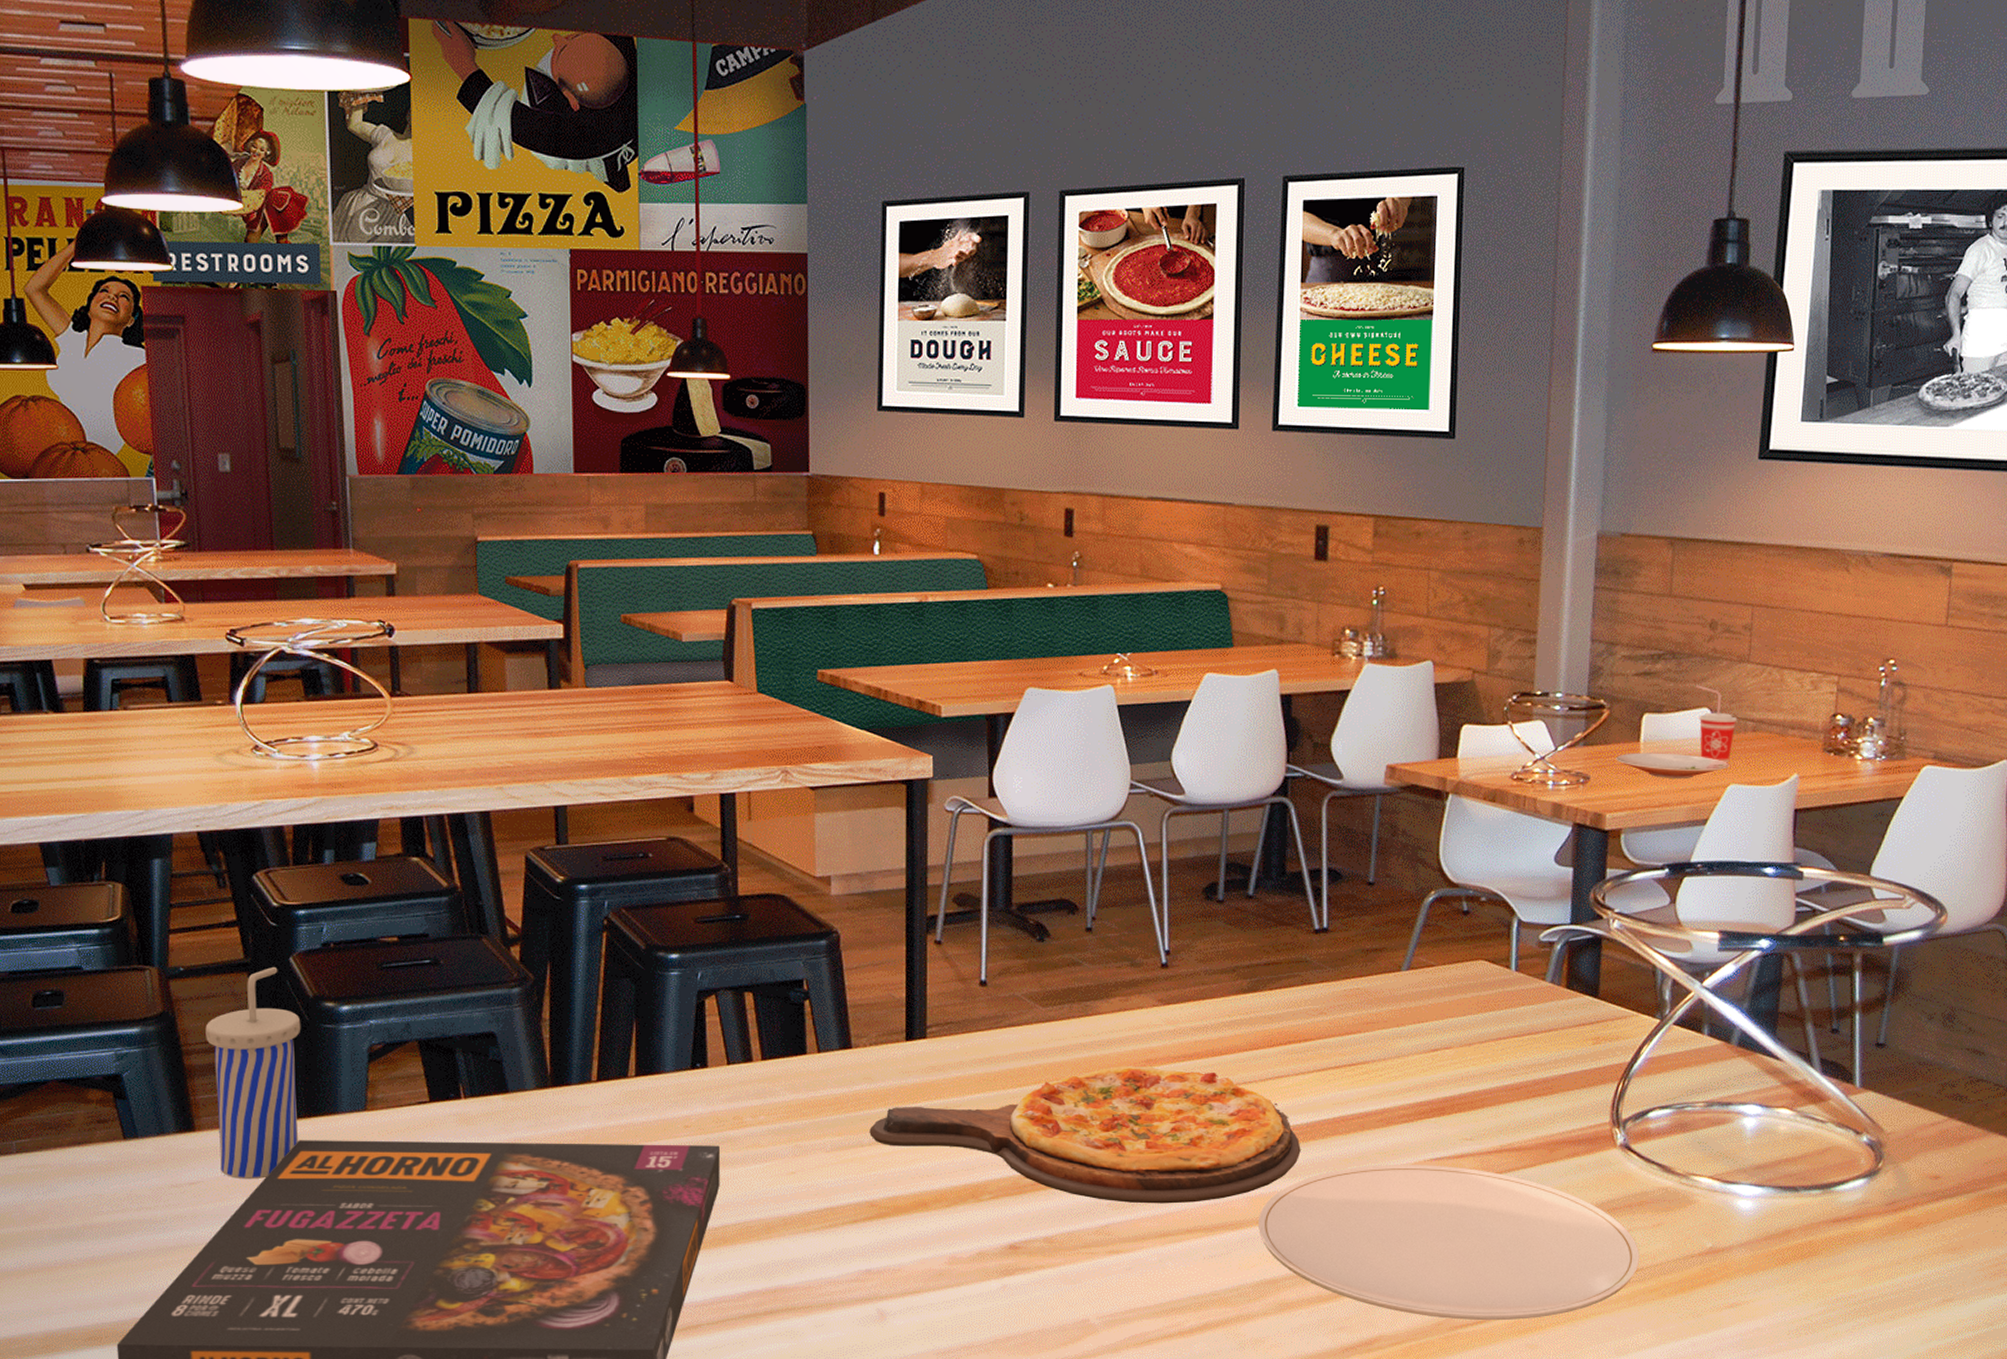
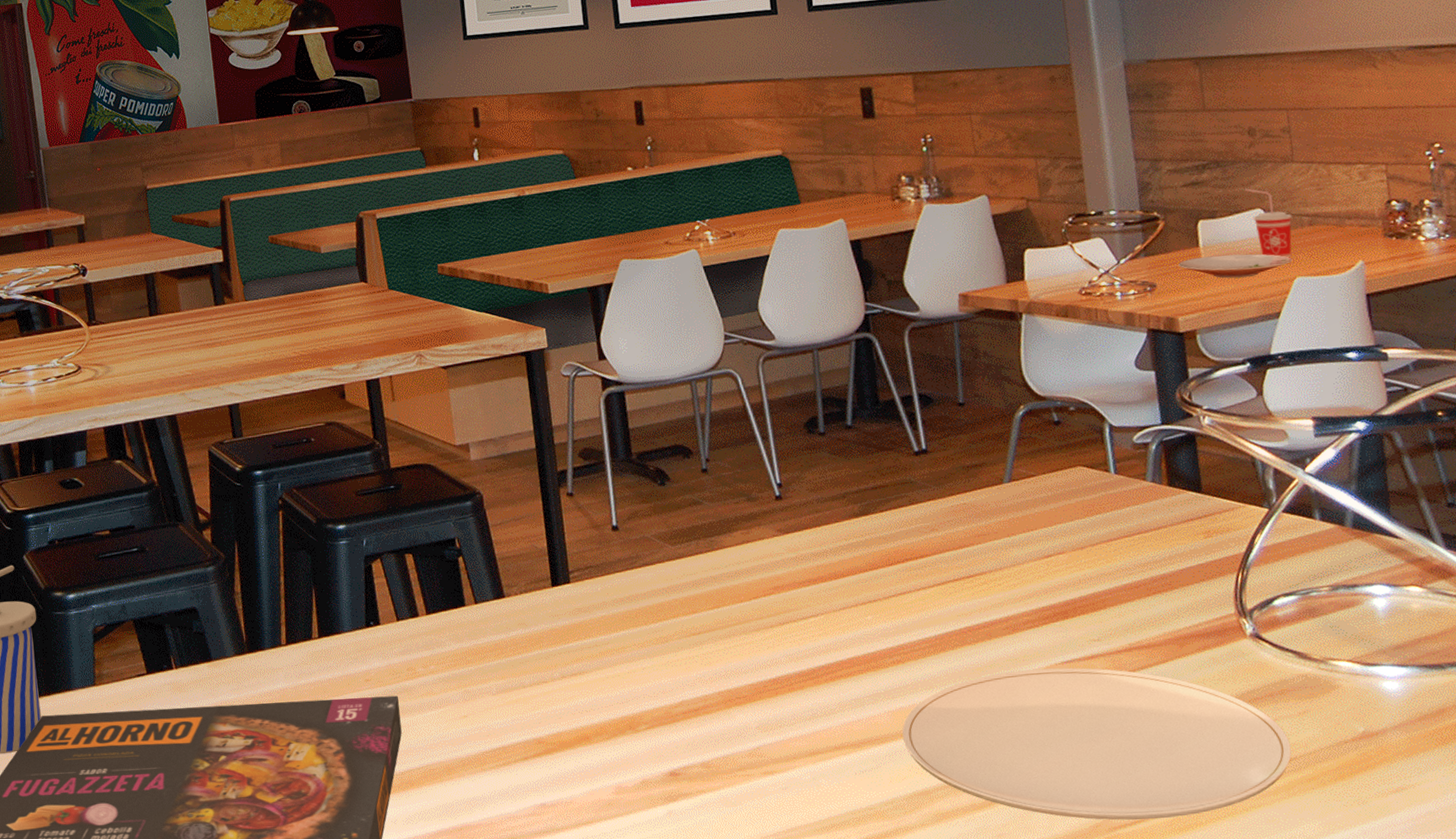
pizza: present [869,1066,1301,1204] -> none [529,593,934,725]

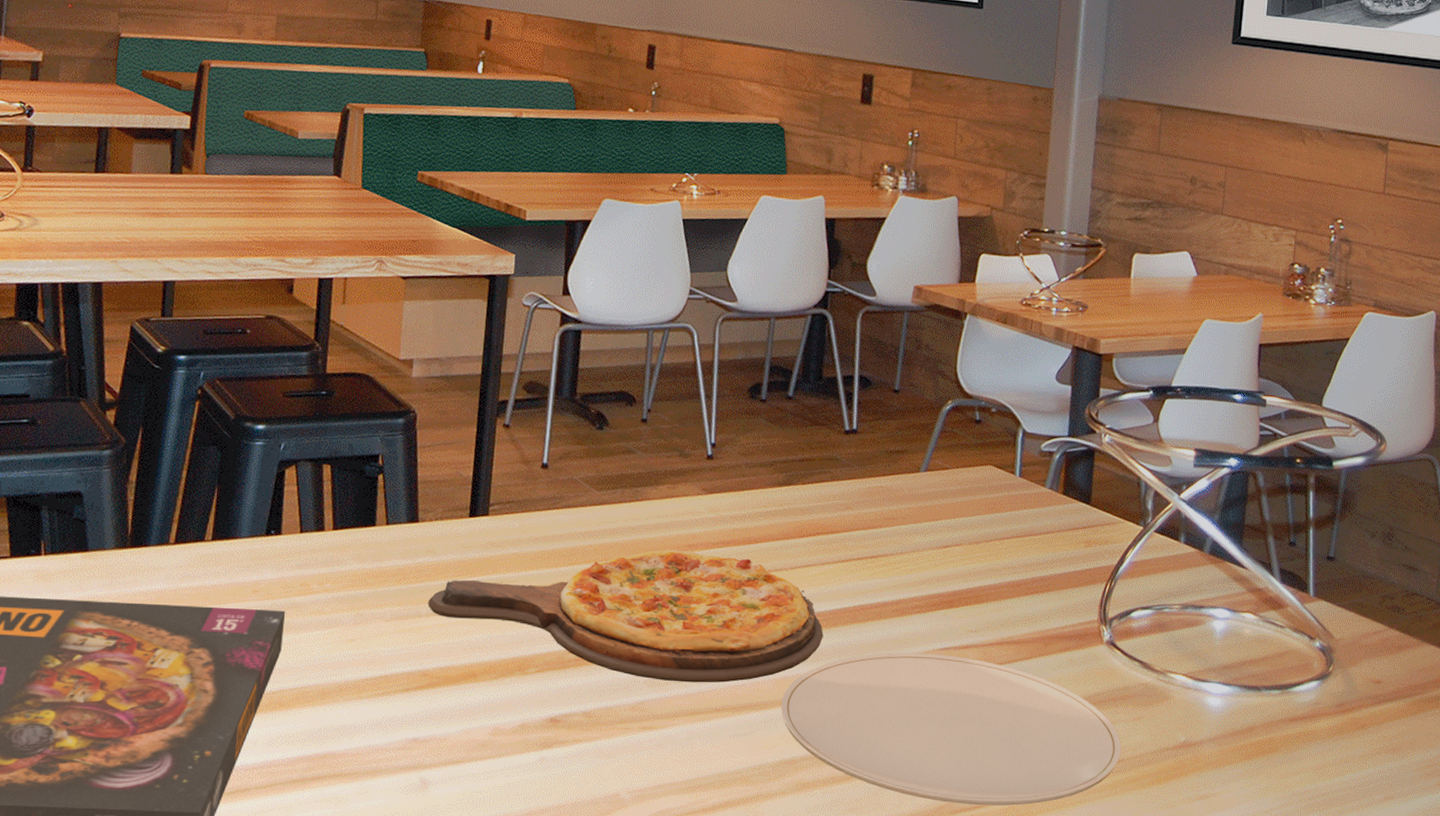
pizza: none [529,593,934,725] -> present [428,550,824,683]
plate: present [1178,253,1293,279] -> none [1110,287,1206,312]
beverage cup: present [1244,188,1293,259] -> none [1177,231,1213,302]

